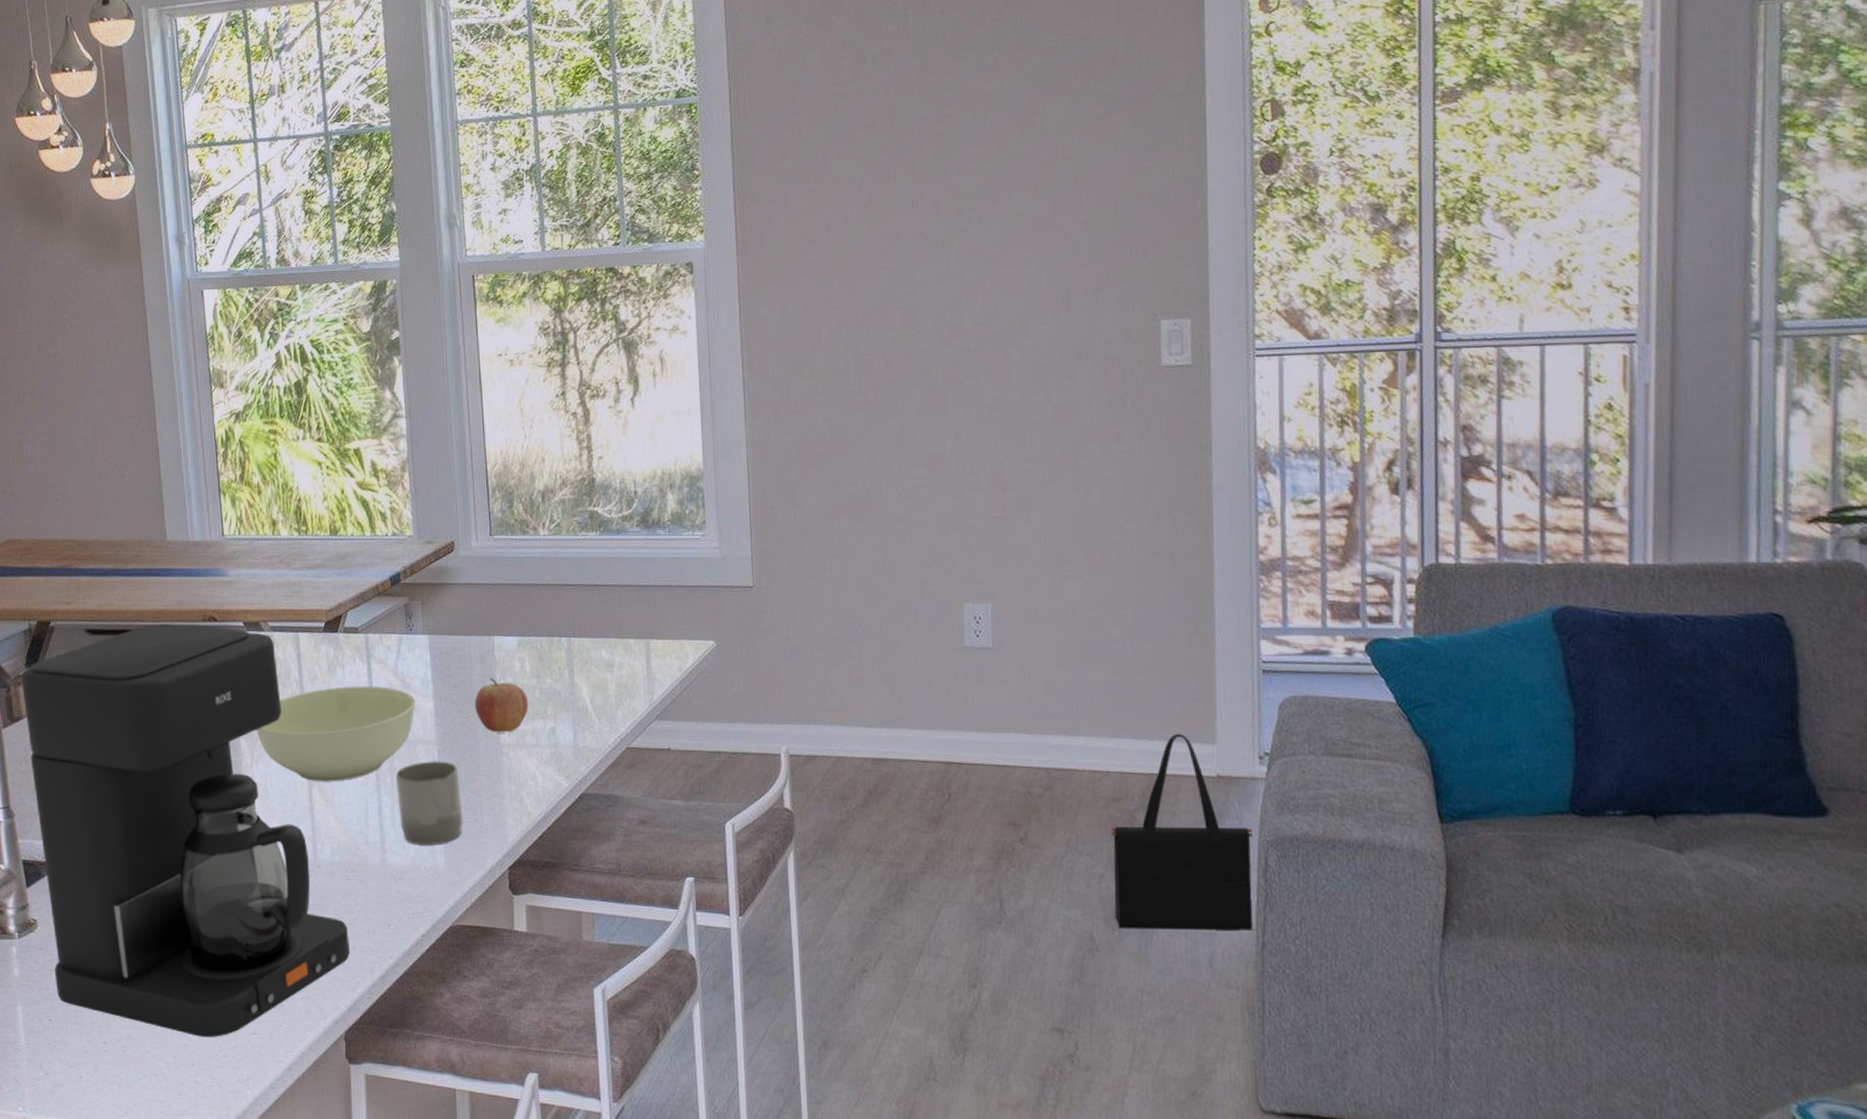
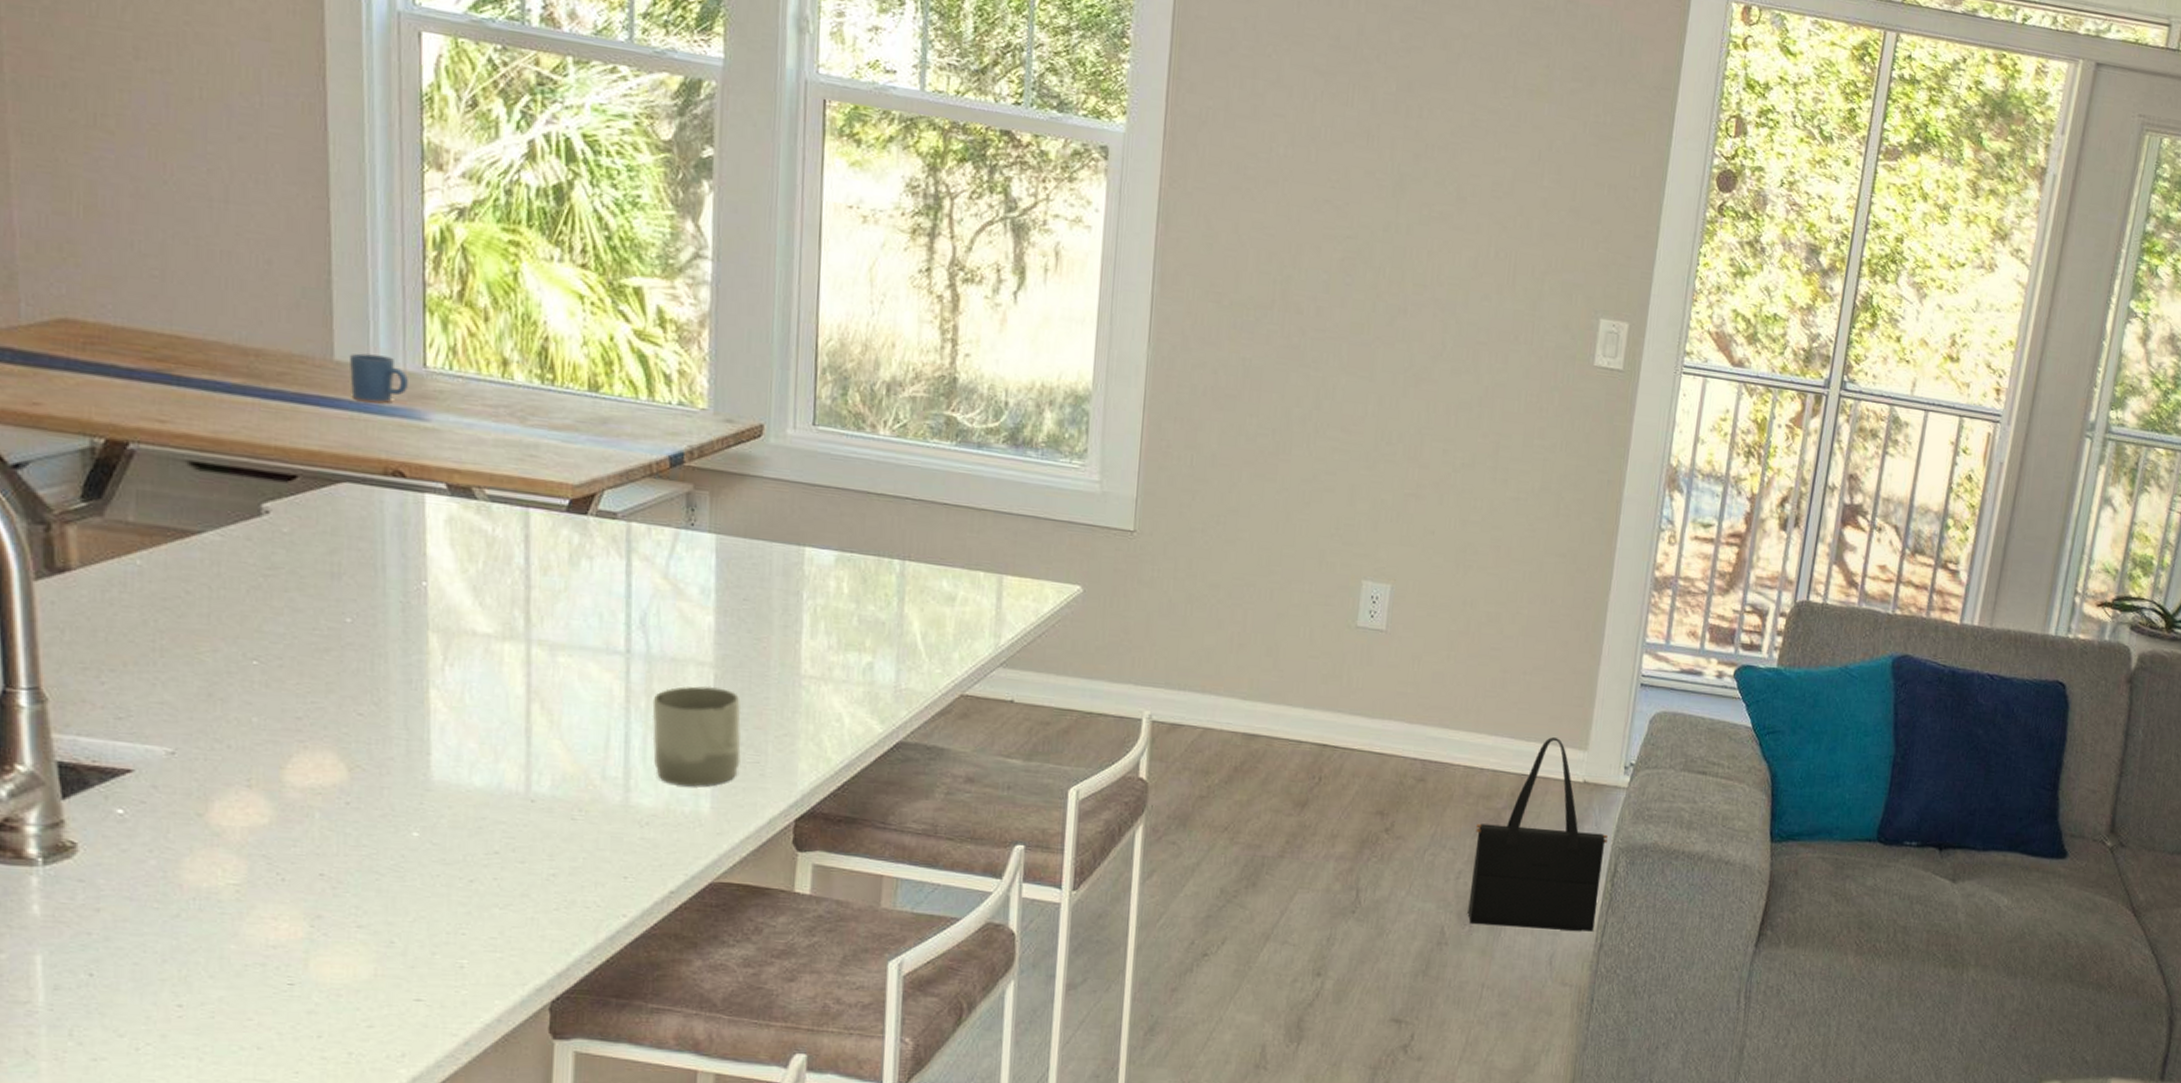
coffee maker: present [21,624,350,1037] -> none [71,468,568,1003]
mug: none [175,532,214,569] -> present [349,353,410,404]
bowl: present [256,686,416,781] -> none [453,583,691,699]
fruit: present [475,678,529,733] -> none [770,596,843,662]

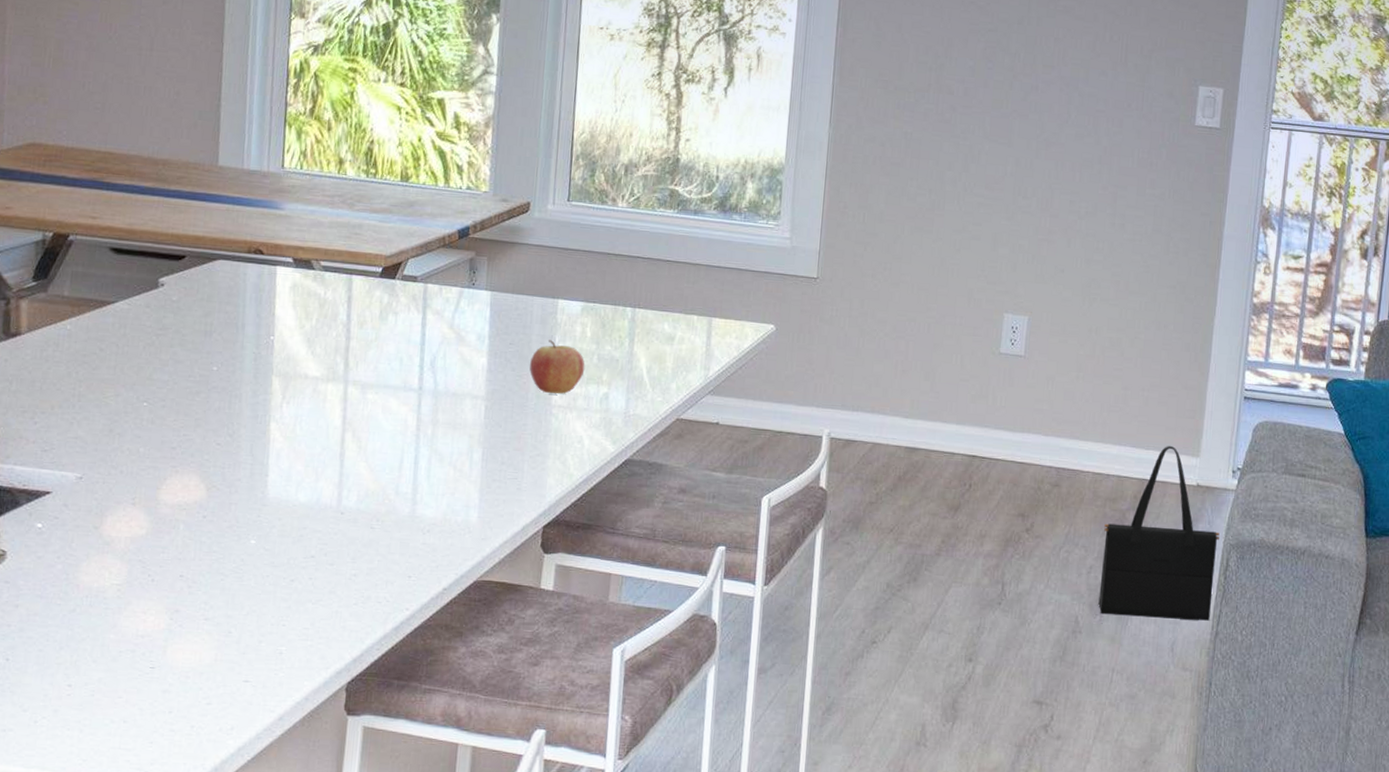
mug: present [349,353,410,404] -> none [228,159,271,198]
cup: present [652,685,742,786] -> none [435,415,505,499]
fruit: none [770,596,843,662] -> present [529,340,585,394]

